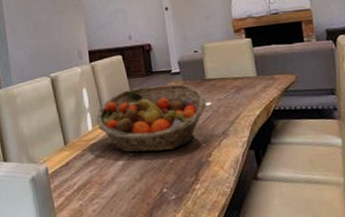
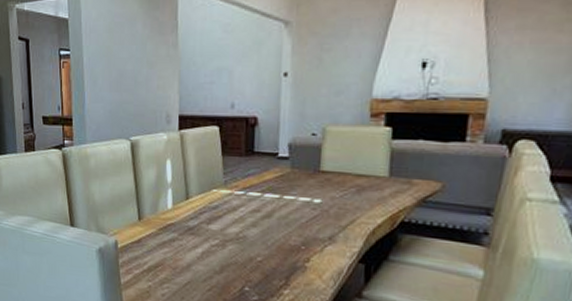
fruit basket: present [95,84,207,153] -> none [176,168,317,246]

